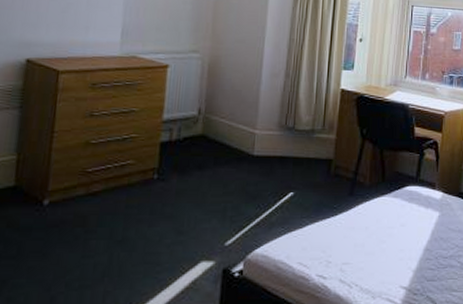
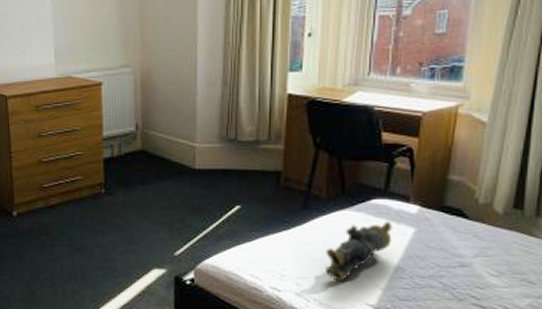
teddy bear: none [367,206,422,265] -> present [326,221,392,281]

